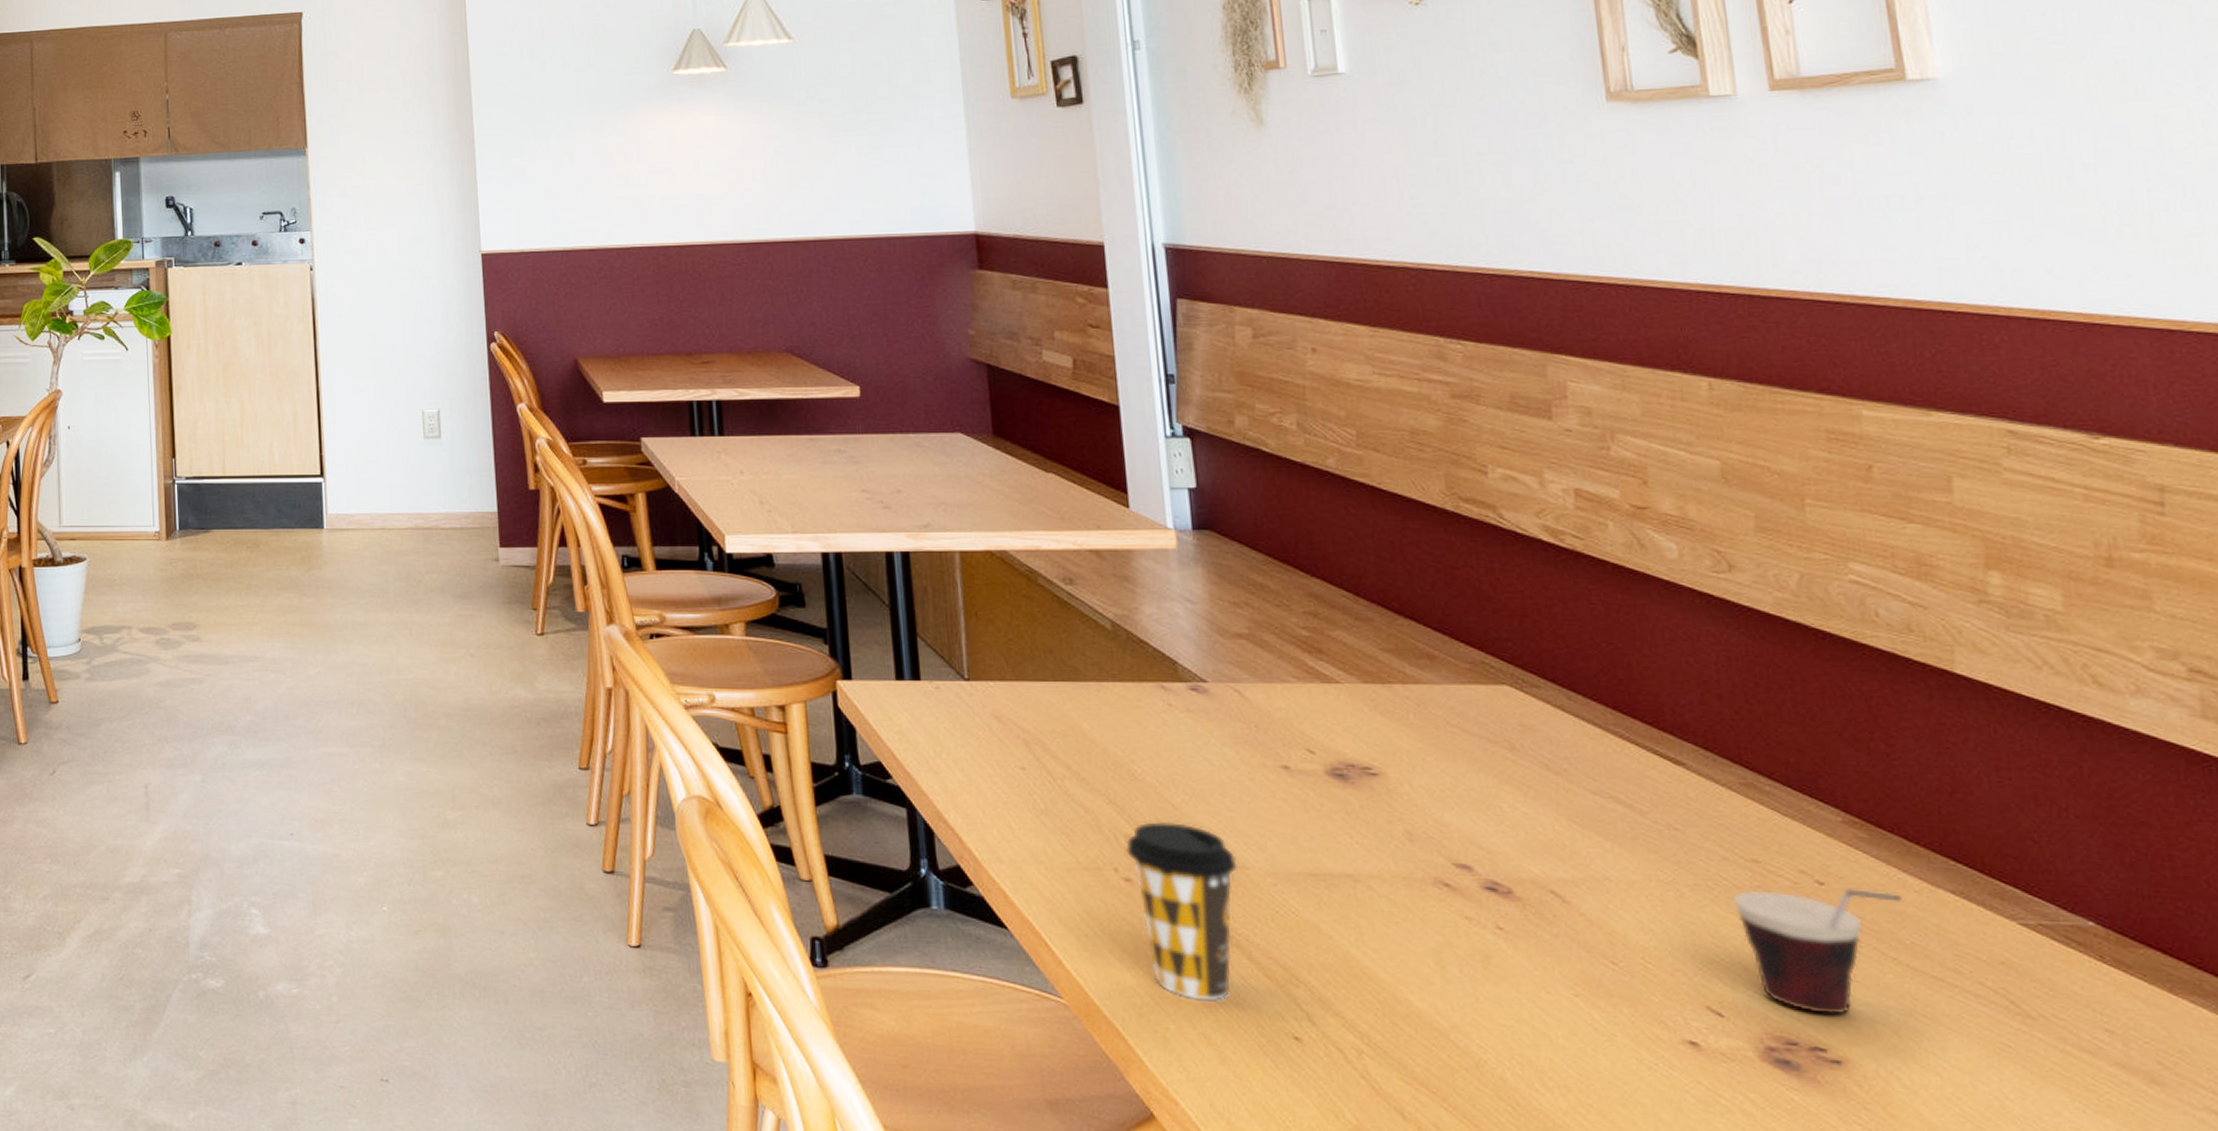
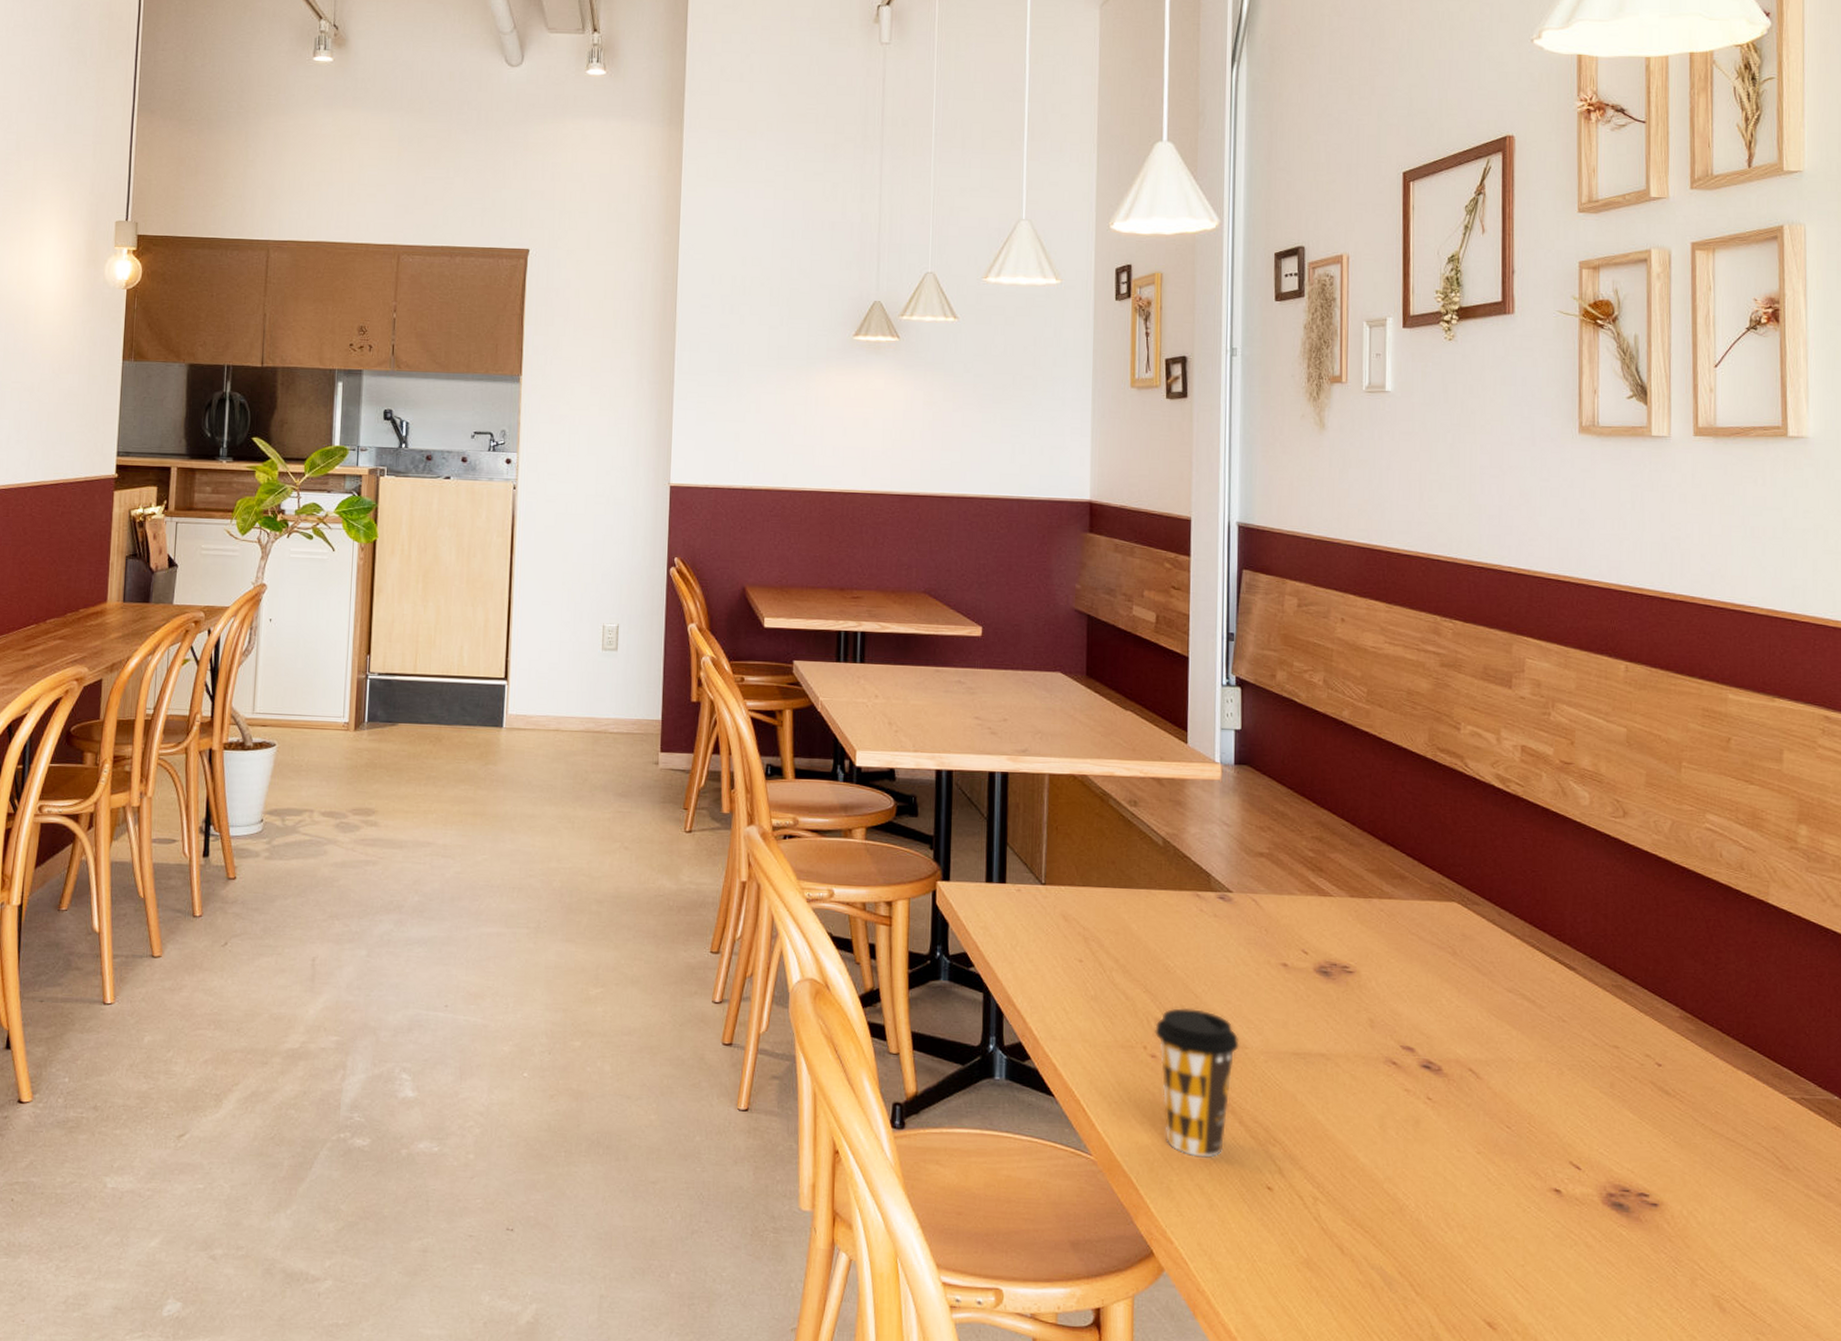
cup: present [1733,887,1902,1015] -> none [1597,1068,1713,1168]

